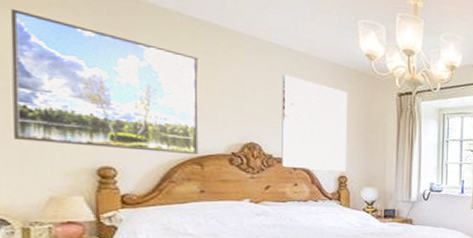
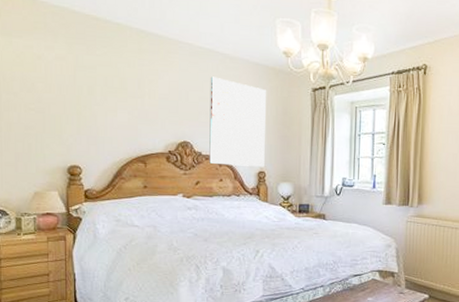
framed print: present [10,8,200,155] -> none [10,34,144,154]

